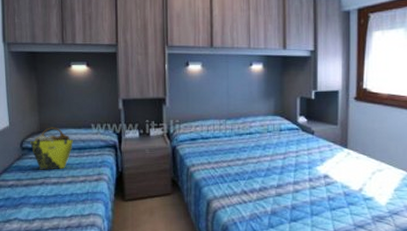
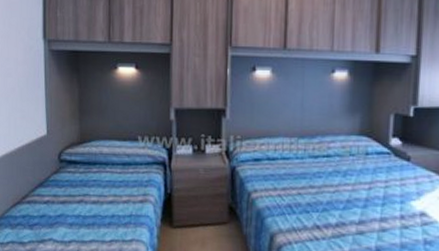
tote bag: present [30,127,73,170] -> none [69,137,117,187]

